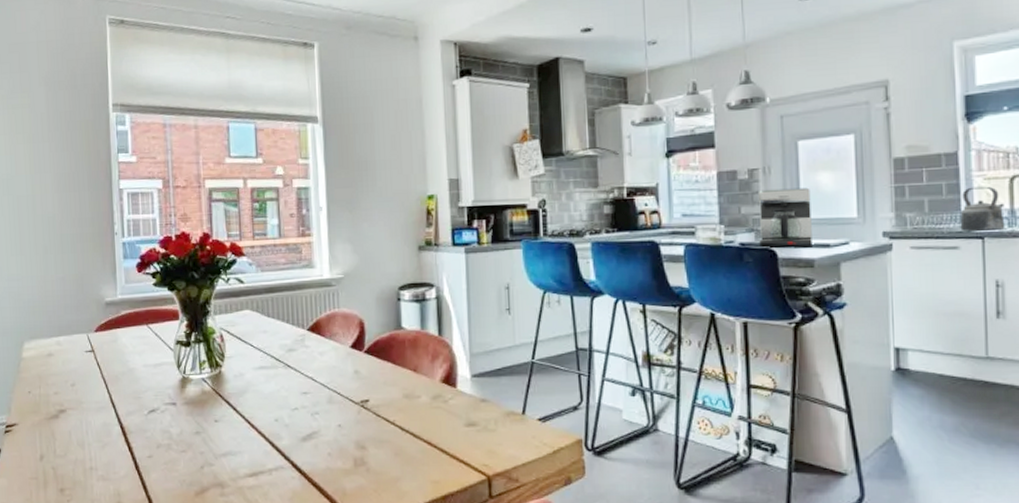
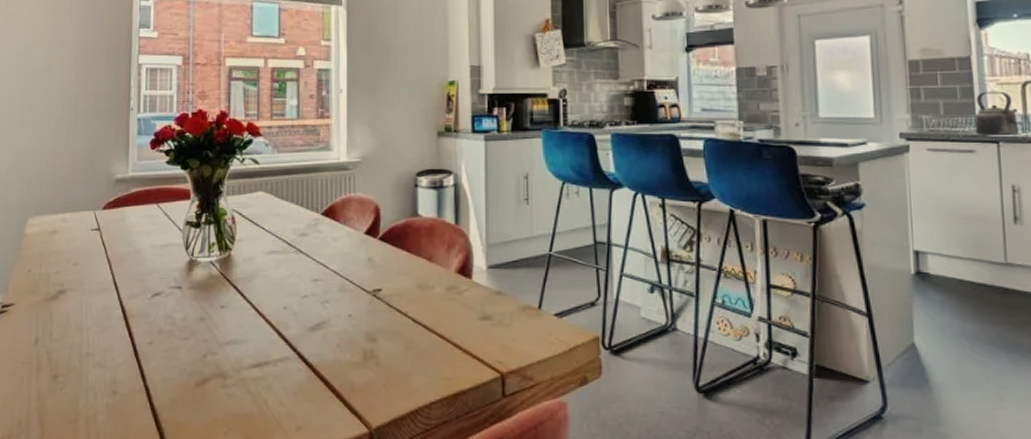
coffee maker: present [757,187,812,248] -> none [776,86,831,146]

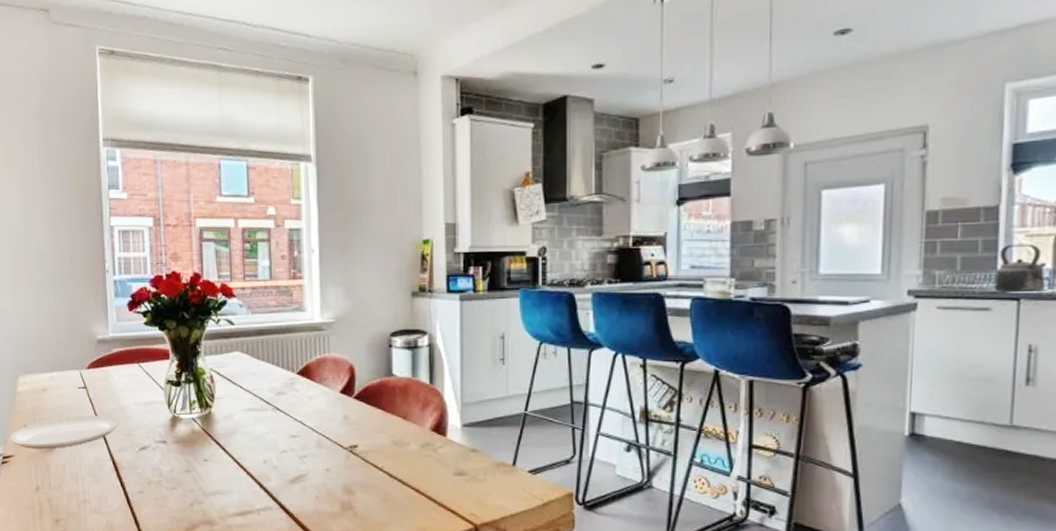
plate: none [12,260,133,297] -> present [10,416,120,449]

